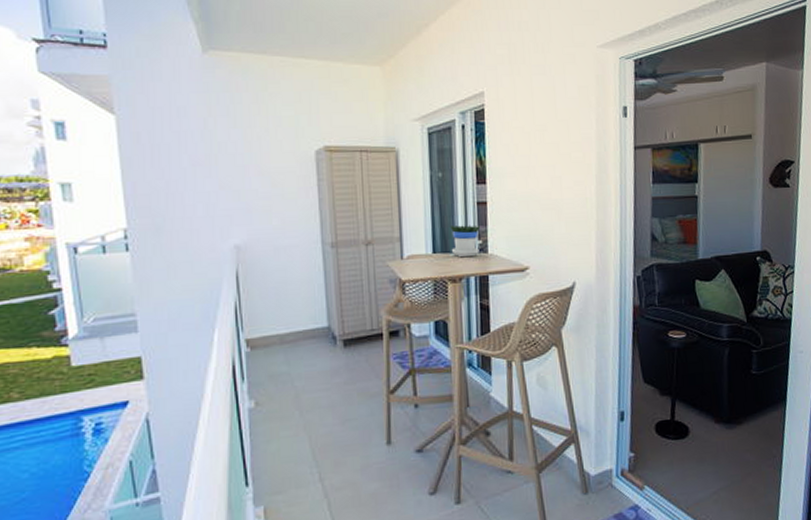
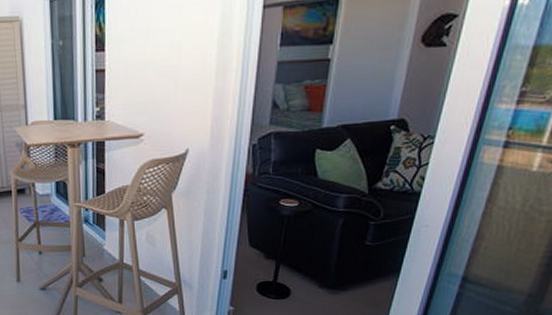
flowerpot: present [450,225,481,258] -> none [69,92,99,124]

